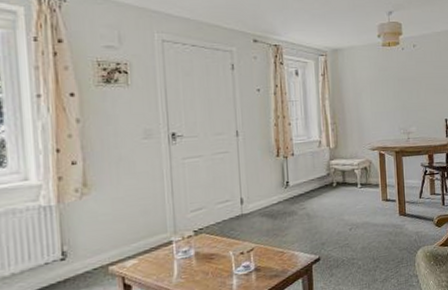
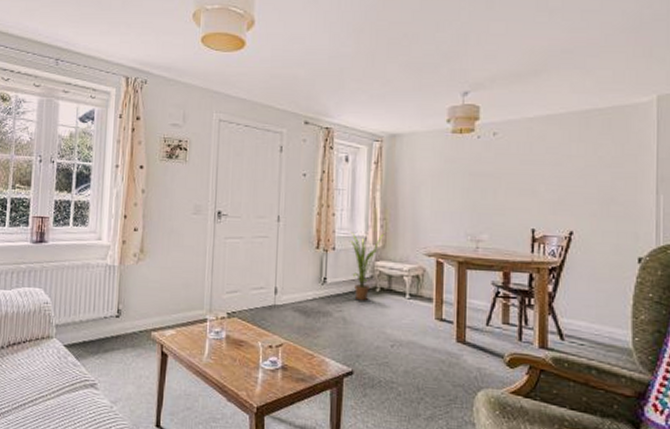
house plant: none [304,136,336,197] -> present [348,230,385,301]

